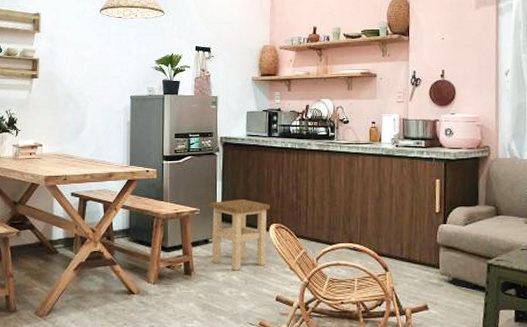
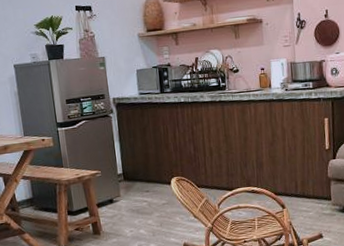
stool: present [209,200,271,271] -> none [109,157,171,225]

